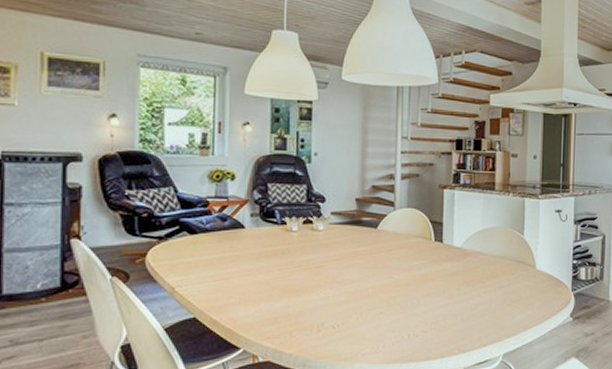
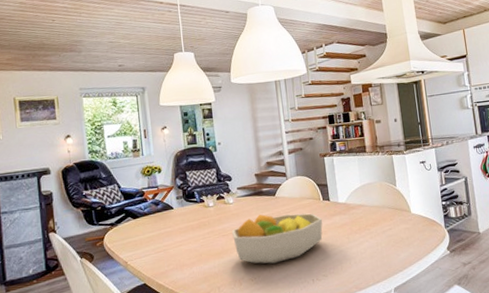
fruit bowl: none [316,249,431,310] -> present [231,213,323,264]

